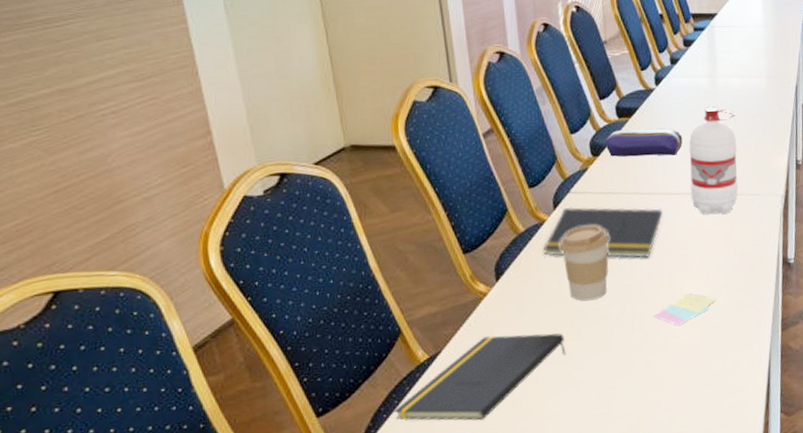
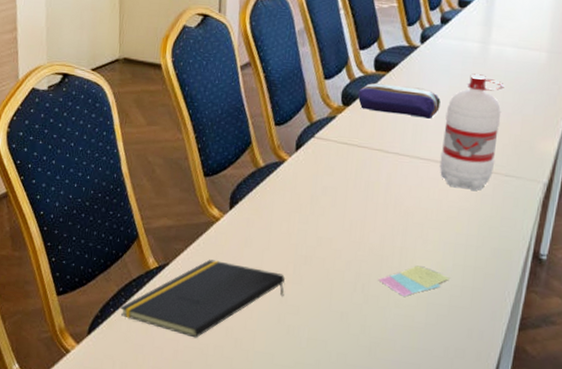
notepad: present [542,207,663,258] -> none [278,152,406,219]
coffee cup: present [559,225,610,301] -> none [295,173,346,249]

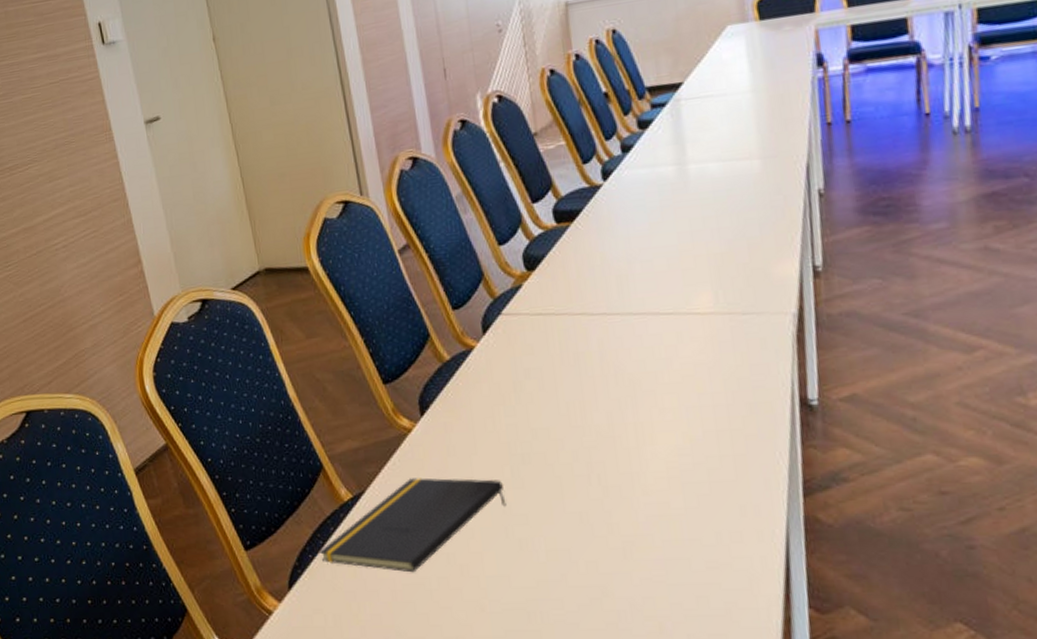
pencil case: present [357,82,441,119] -> none [541,232,644,271]
sticky notes: present [378,265,450,297] -> none [615,440,703,480]
water bottle: present [439,74,504,191] -> none [652,201,727,341]

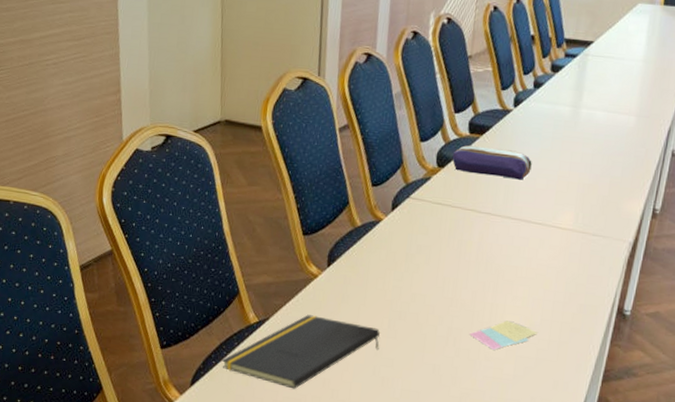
pencil case: none [541,232,644,271] -> present [452,145,532,180]
sticky notes: none [615,440,703,480] -> present [469,320,538,350]

